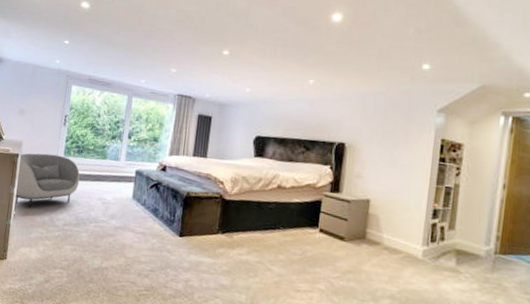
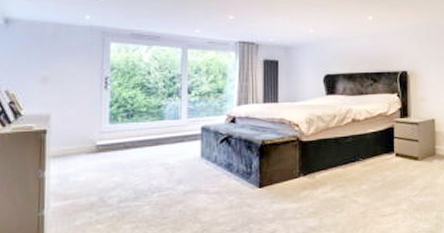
armchair: present [14,153,80,208] -> none [45,123,133,191]

